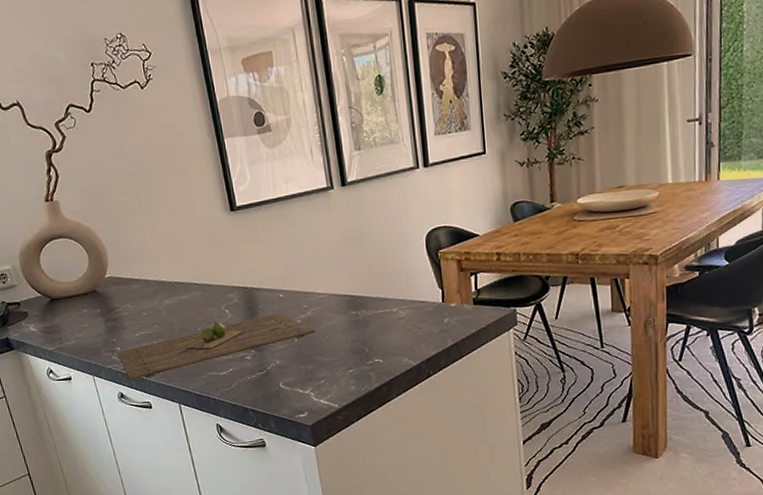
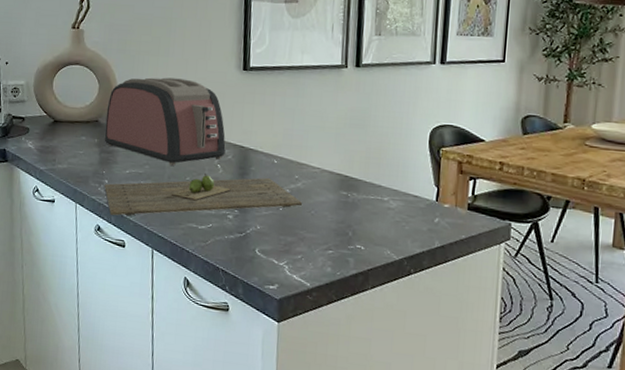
toaster: none [101,231,231,320] -> present [104,77,226,166]

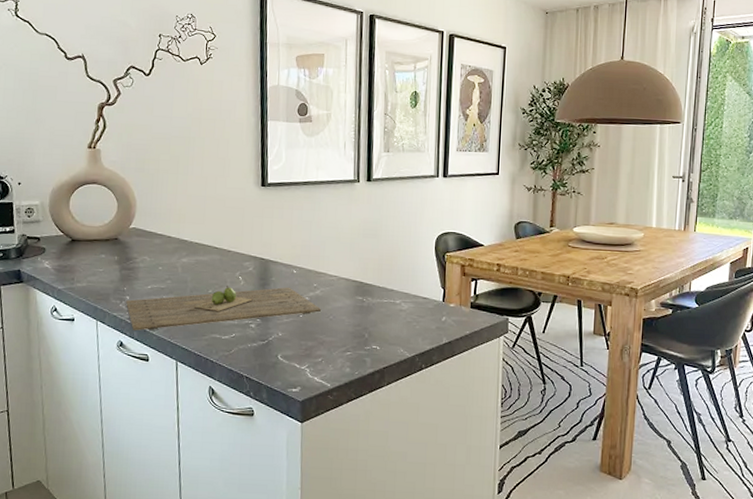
toaster: present [104,77,226,166] -> none [124,194,247,279]

